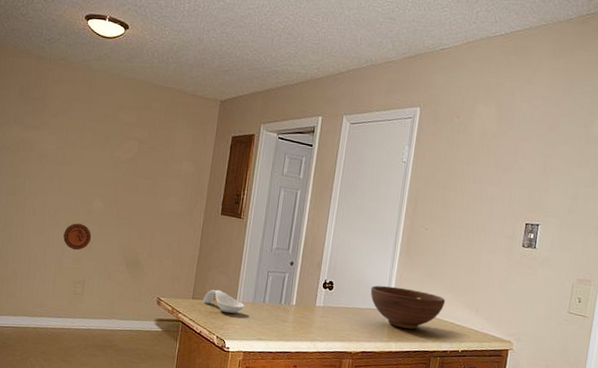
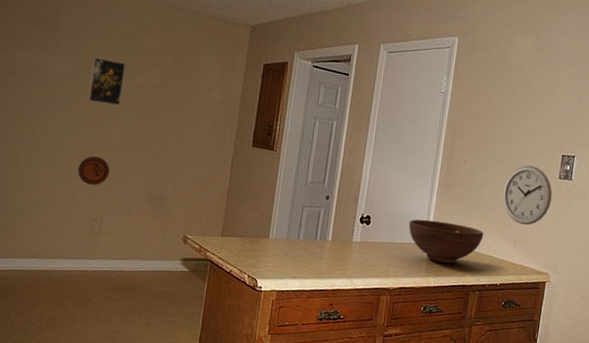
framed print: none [72,132,106,177] -> present [87,57,126,106]
spoon rest: present [202,289,244,314] -> none [232,226,278,251]
wall clock: none [464,233,516,293] -> present [502,165,553,226]

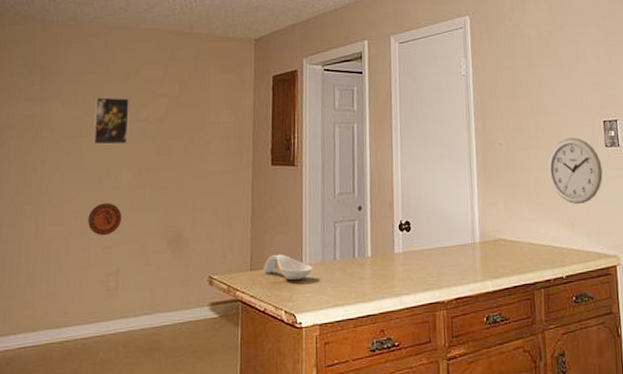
spoon rest: none [232,226,278,251] -> present [262,254,312,281]
fruit bowl: present [408,219,484,264] -> none [452,214,537,262]

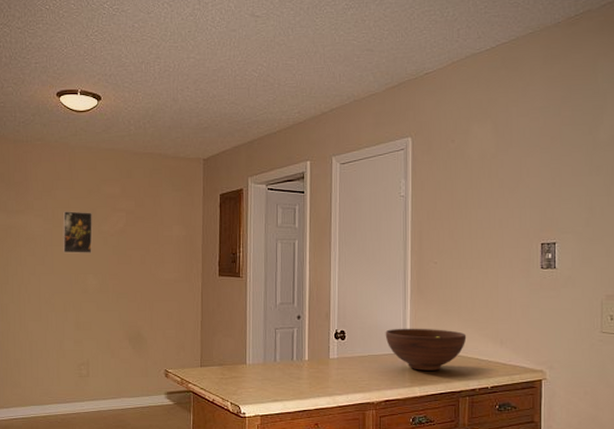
decorative plate: present [88,203,122,236] -> none [62,304,90,332]
spoon rest: present [262,254,312,281] -> none [211,354,255,377]
fruit bowl: none [452,214,537,262] -> present [385,328,467,371]
wall clock: present [547,137,603,205] -> none [481,259,536,322]

